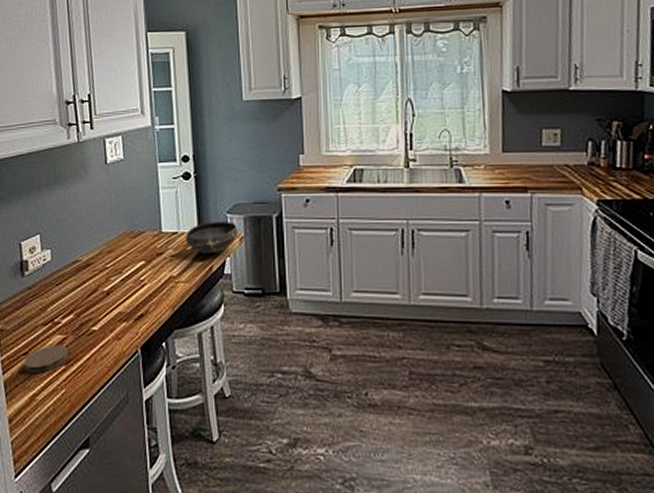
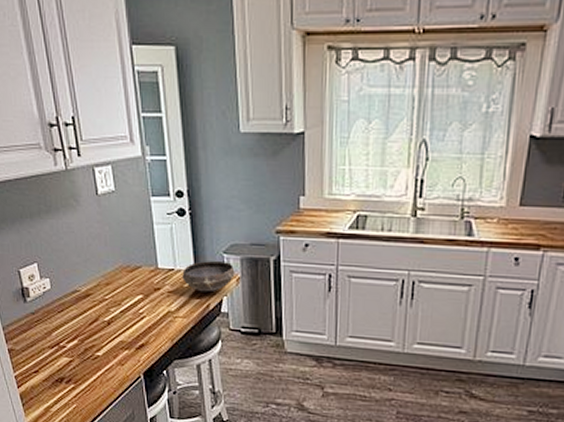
coaster: present [23,345,69,373] -> none [35,366,76,389]

